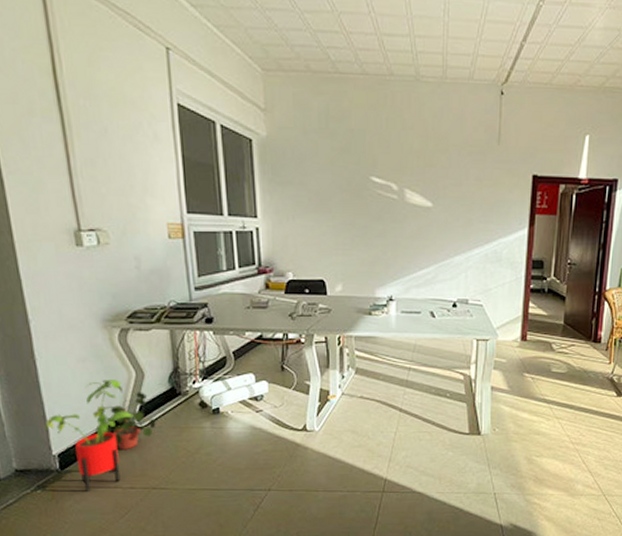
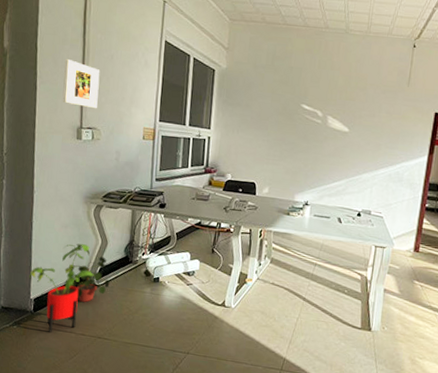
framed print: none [36,136,97,204] -> present [62,58,100,109]

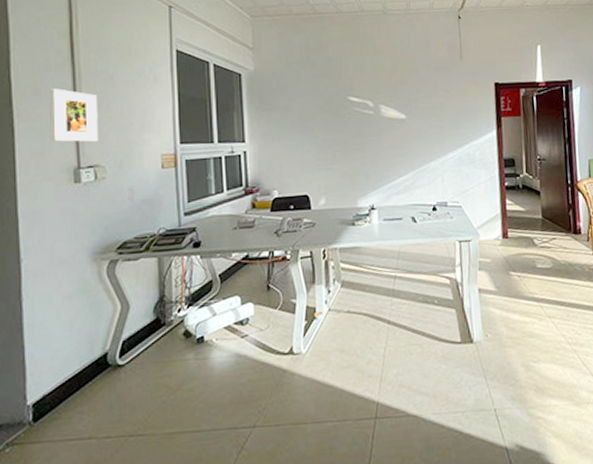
house plant: present [29,243,94,333] -> none [23,314,116,446]
potted plant: present [64,256,110,302] -> none [75,325,138,393]

